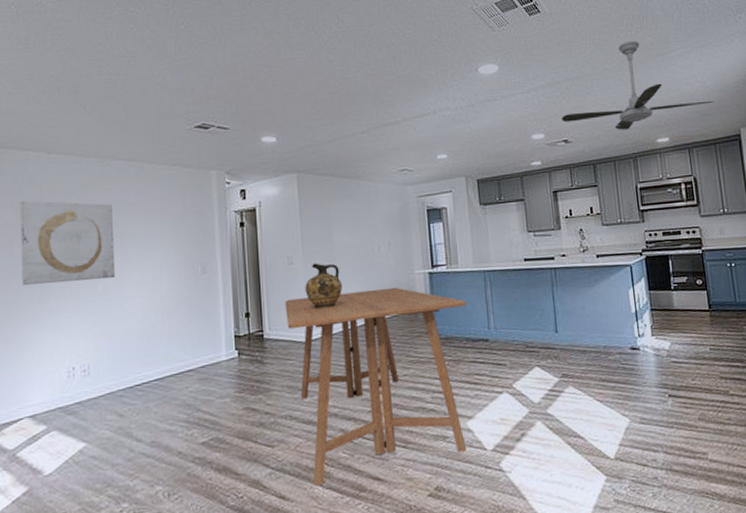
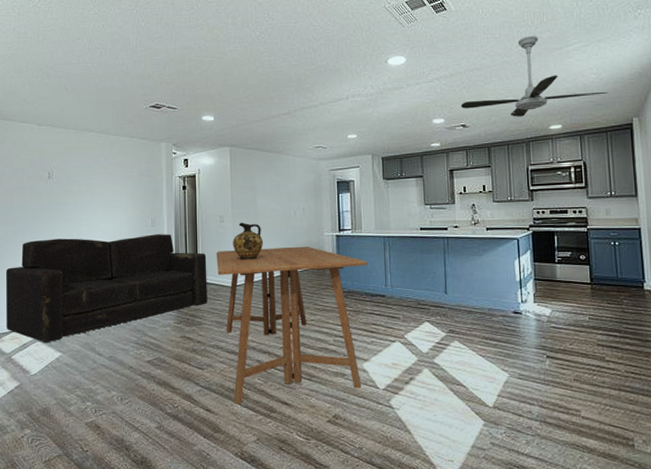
sofa: none [5,282,277,432] -> present [5,234,208,343]
wall art: present [19,200,116,286] -> none [17,162,86,229]

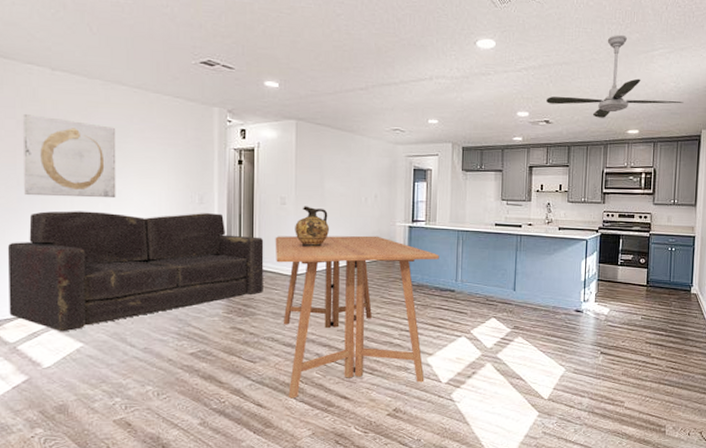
wall art: none [17,162,86,229] -> present [22,113,116,199]

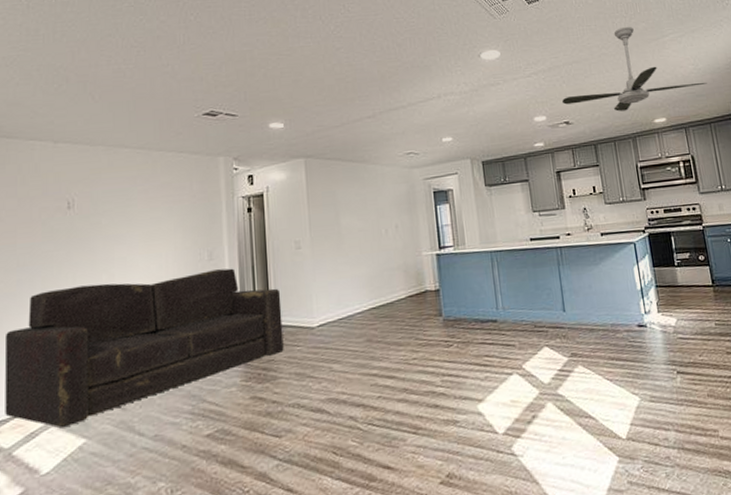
wall art: present [22,113,116,199] -> none [23,190,121,277]
dining table: present [275,235,439,399] -> none [292,269,478,477]
ceramic jug: present [295,206,329,248] -> none [313,247,350,294]

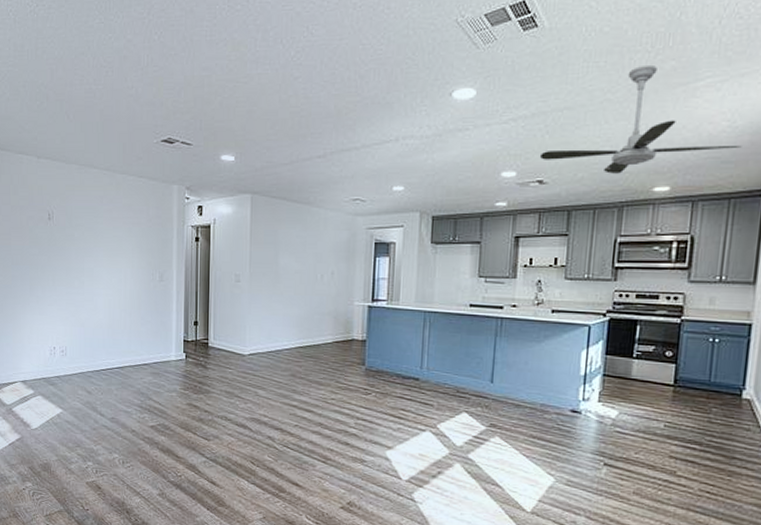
sofa: present [4,268,284,428] -> none [4,288,219,398]

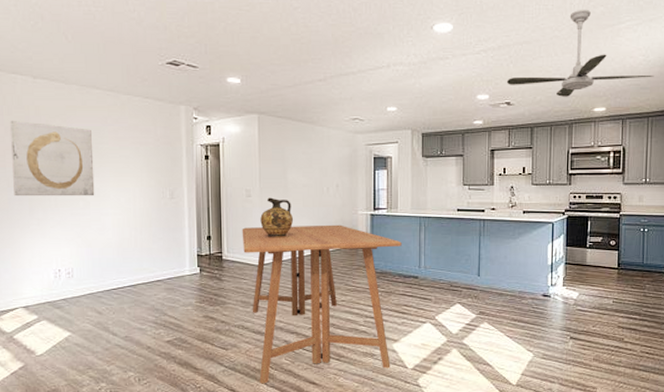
wall art: none [15,199,89,276] -> present [9,120,95,197]
dining table: none [229,314,402,480] -> present [242,224,402,384]
ceramic jug: none [248,283,283,327] -> present [260,197,293,238]

